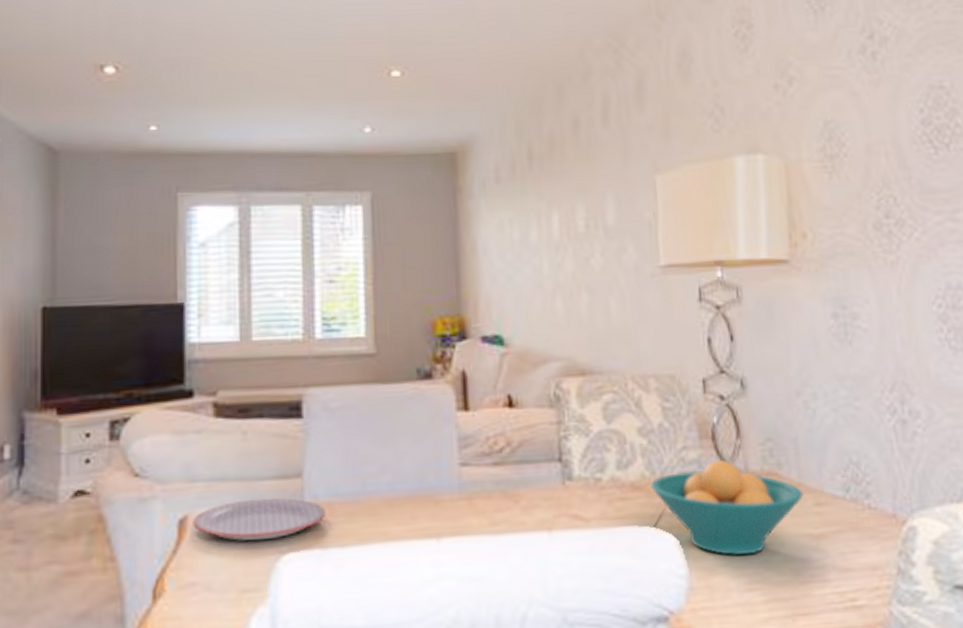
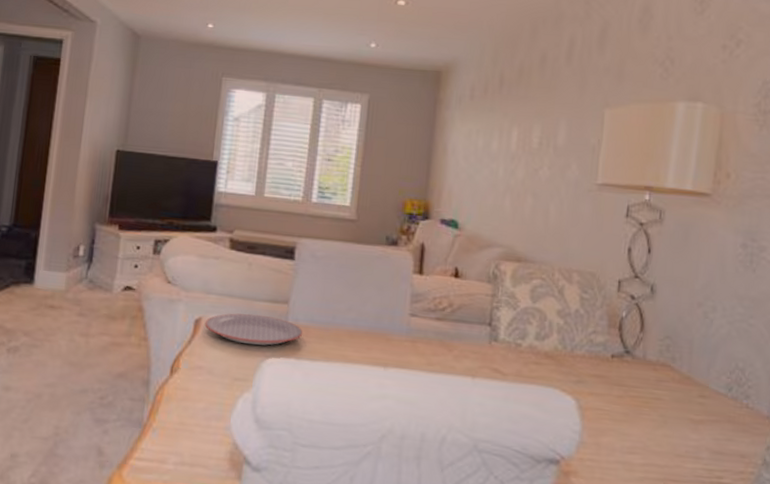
fruit bowl: present [650,459,804,556] -> none [561,346,691,426]

